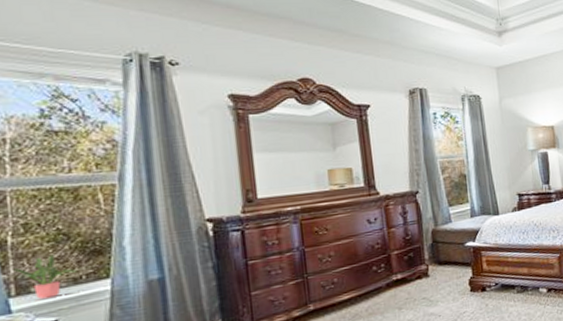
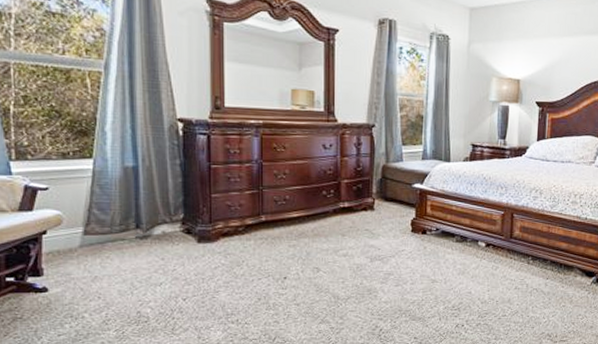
potted plant: present [13,255,78,299] -> none [14,128,66,167]

